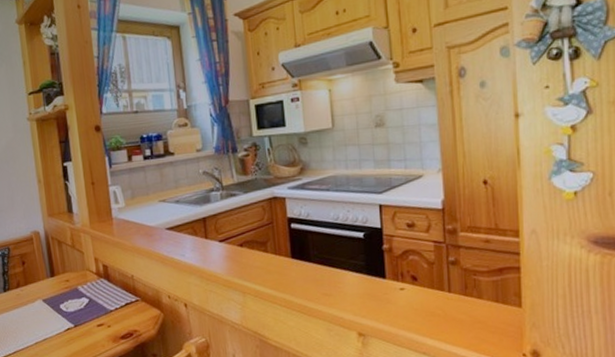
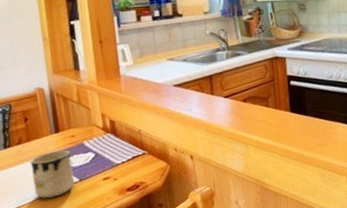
mug: none [28,294,70,343] -> present [30,149,75,198]

